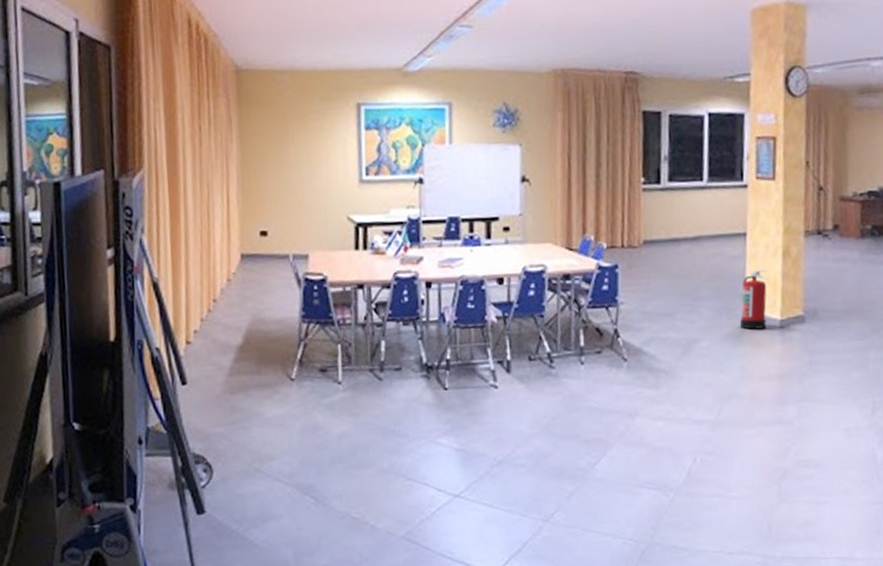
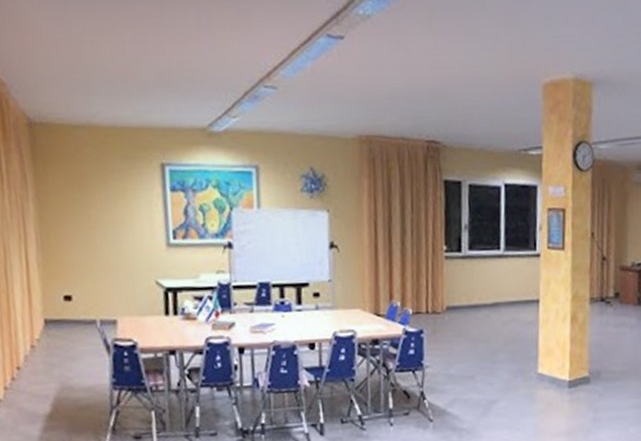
fire extinguisher: present [739,270,768,329] -> none [533,335,558,390]

